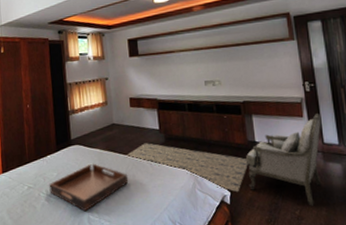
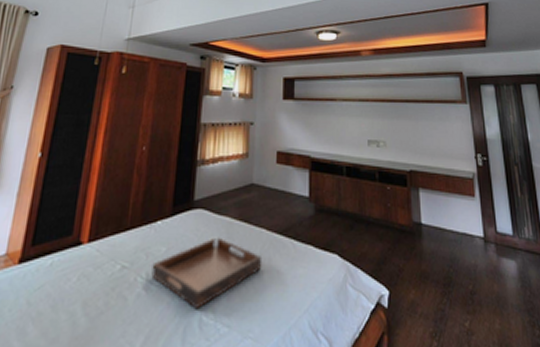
rug: present [125,143,248,193] -> none [262,214,412,292]
armchair: present [245,112,322,206] -> none [409,192,495,316]

